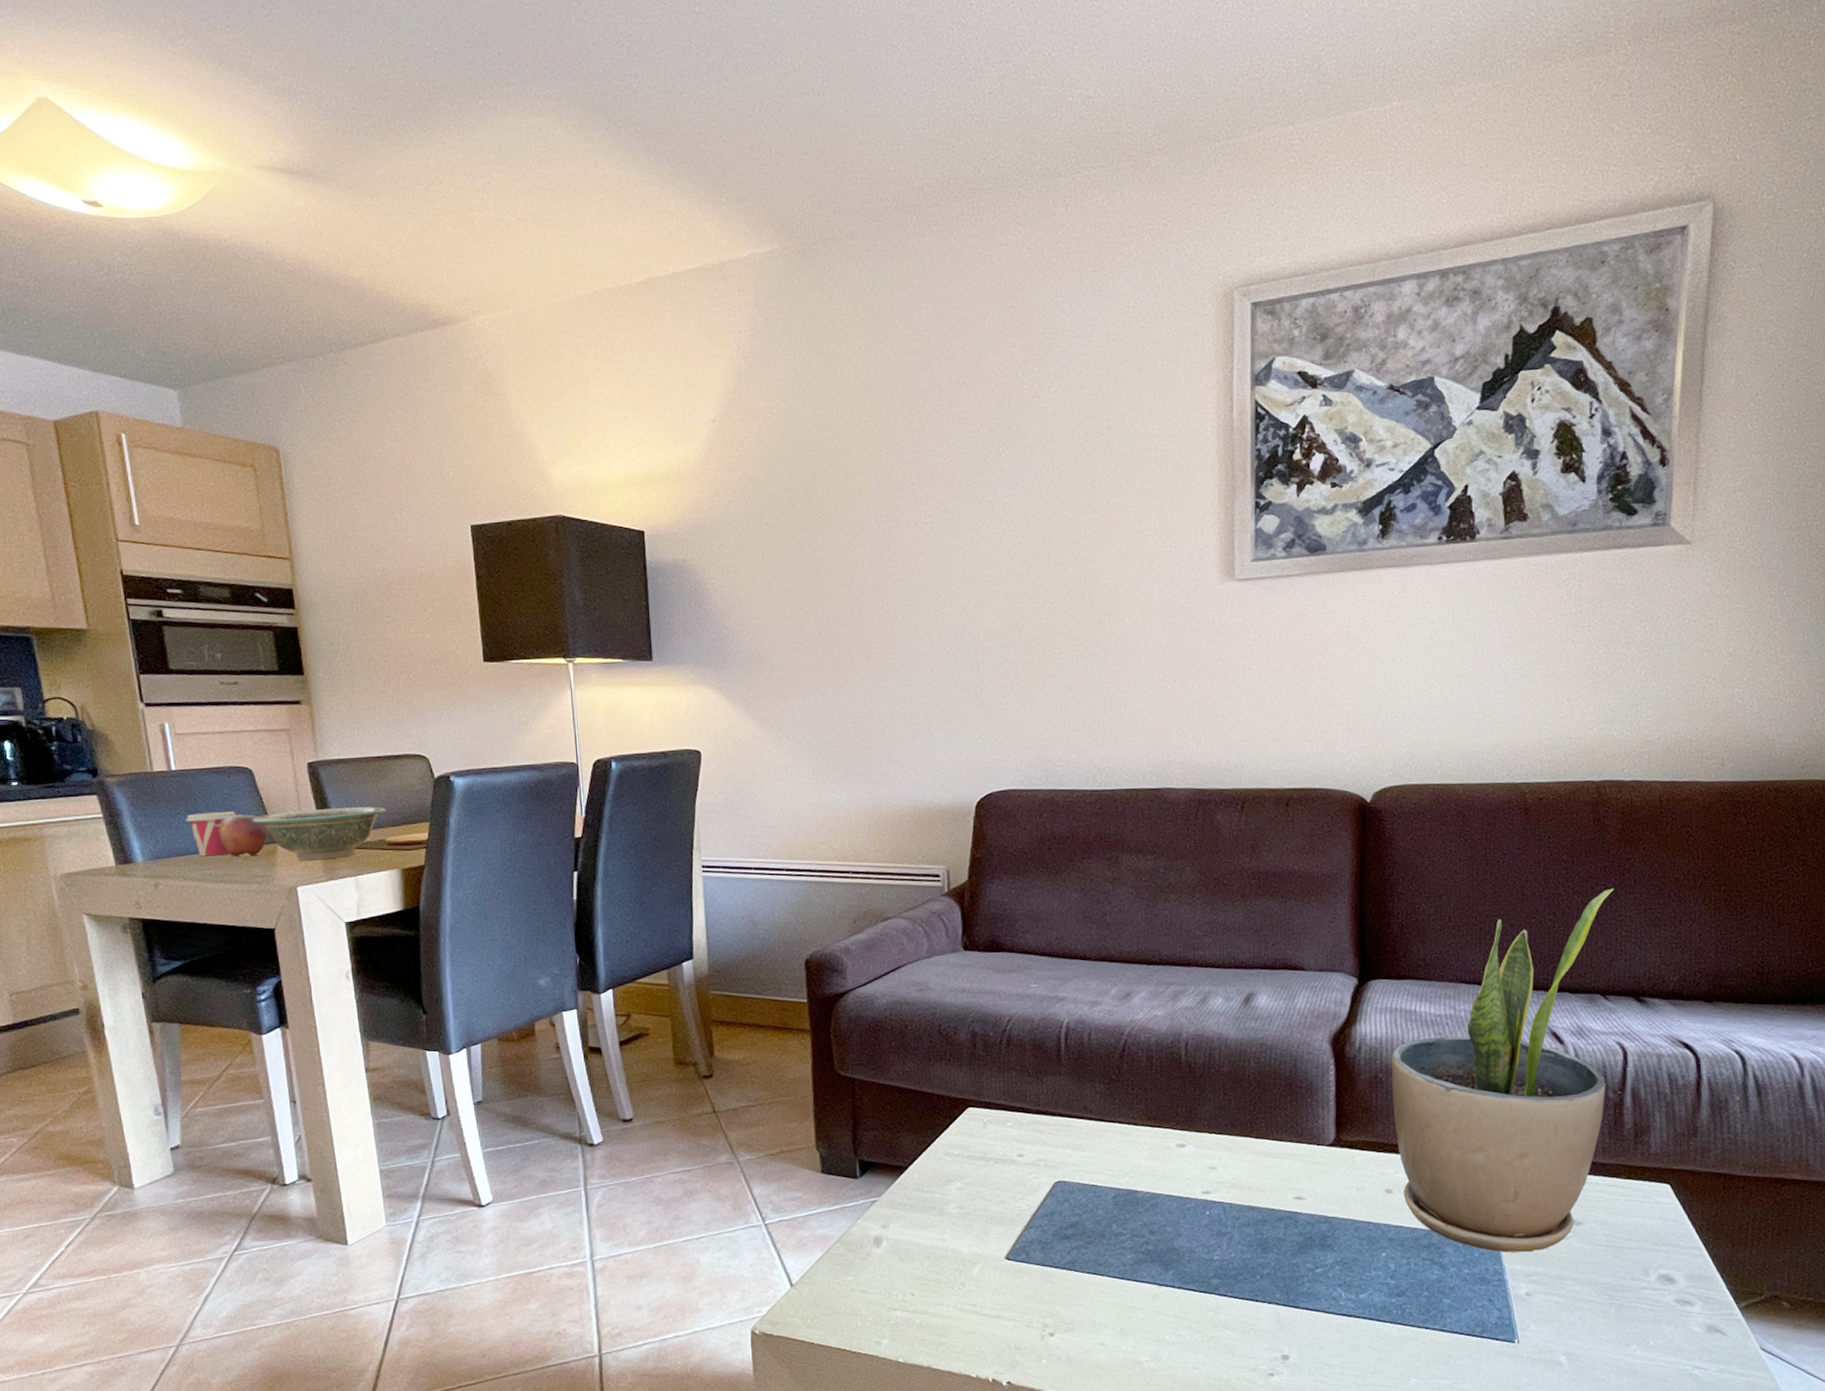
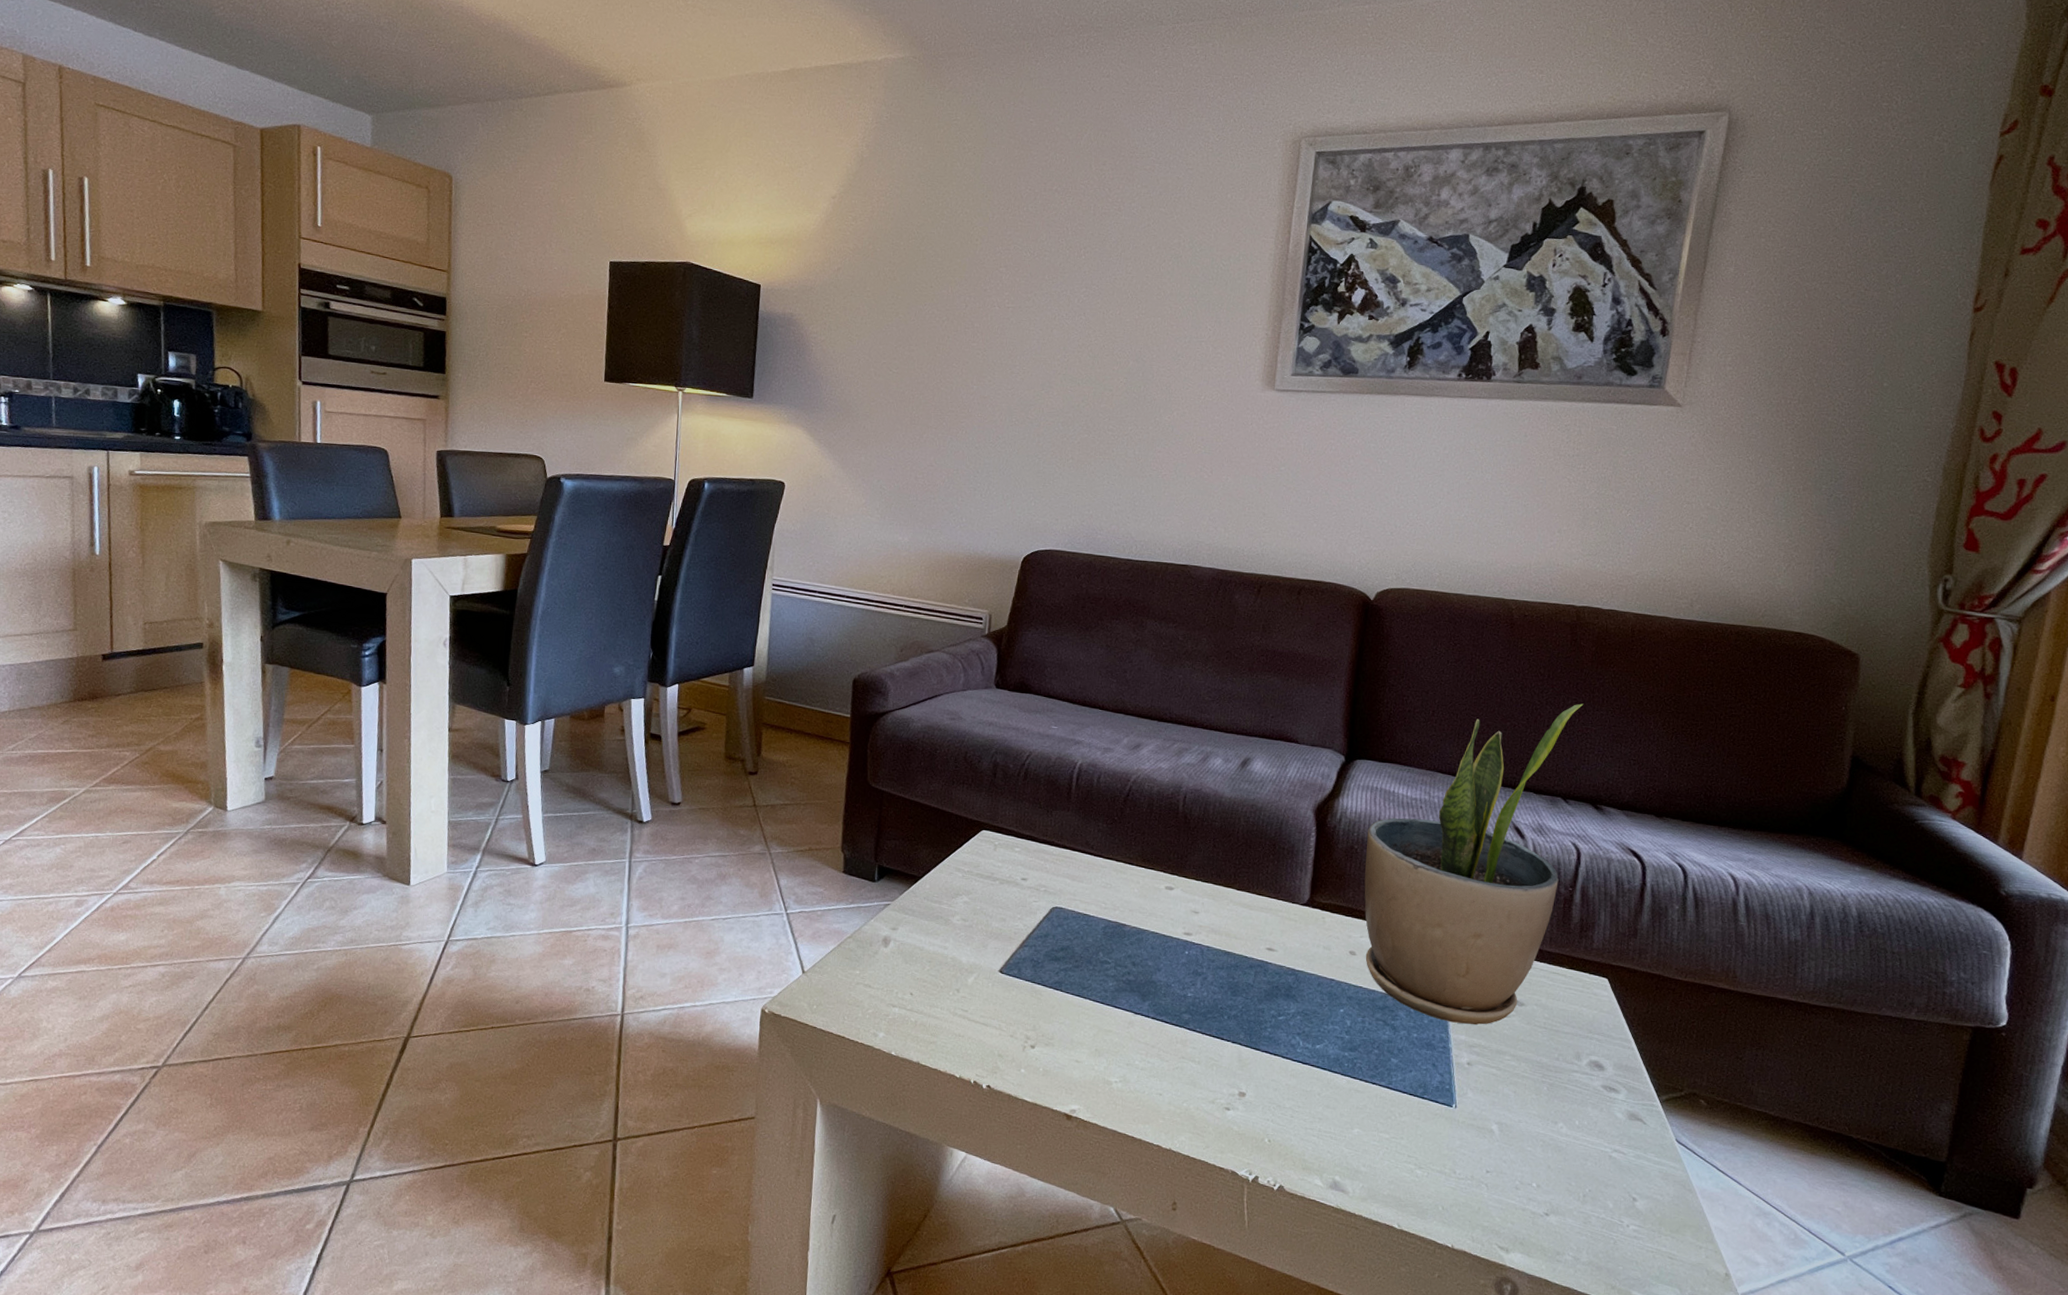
cup: present [186,811,236,857] -> none [323,483,368,523]
fruit: present [218,812,270,857] -> none [350,487,395,526]
bowl: present [251,806,386,861] -> none [380,491,500,538]

